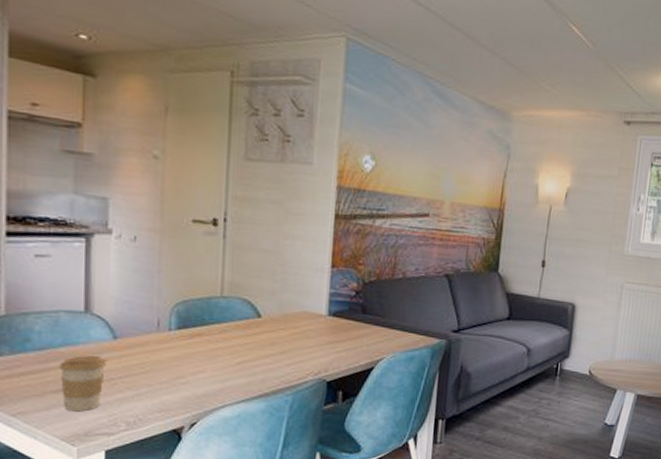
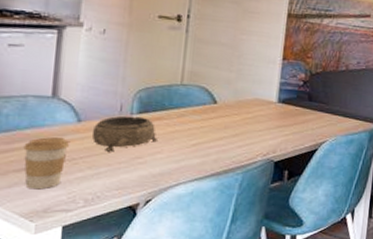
decorative bowl: none [129,332,199,371] -> present [91,115,157,152]

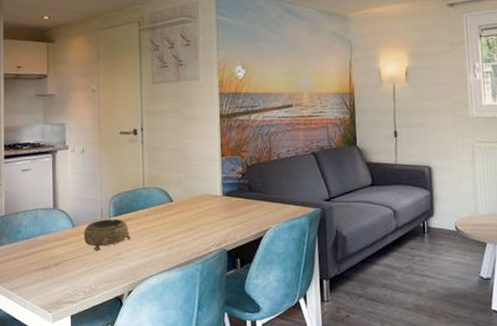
coffee cup: present [23,136,69,190] -> none [39,240,68,285]

